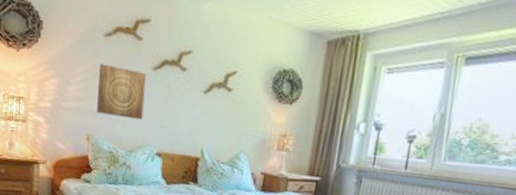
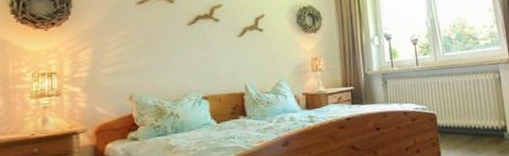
wall art: present [97,63,147,120] -> none [134,27,185,73]

